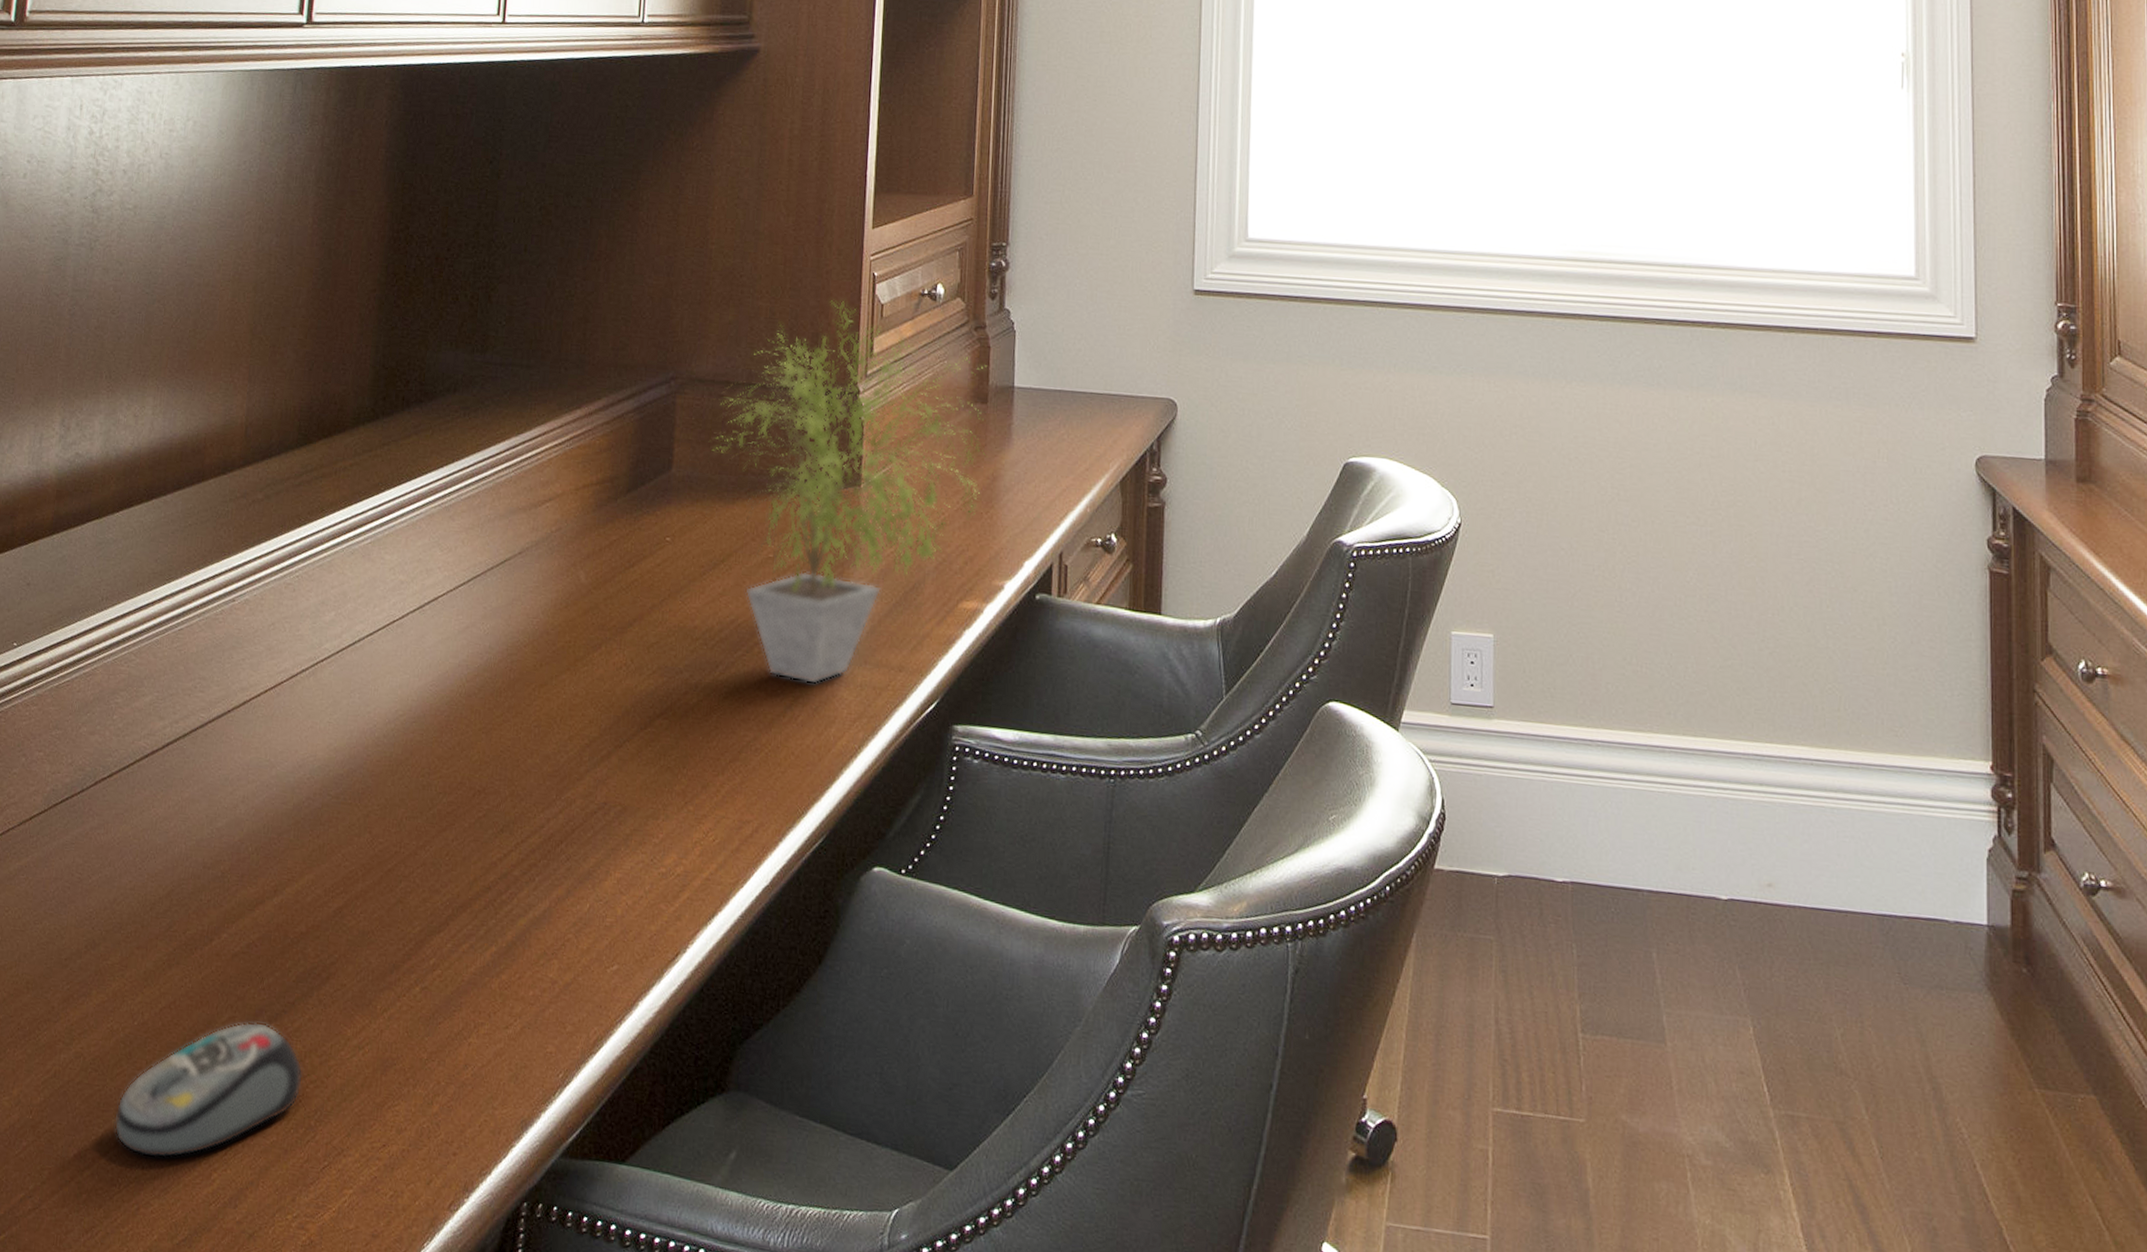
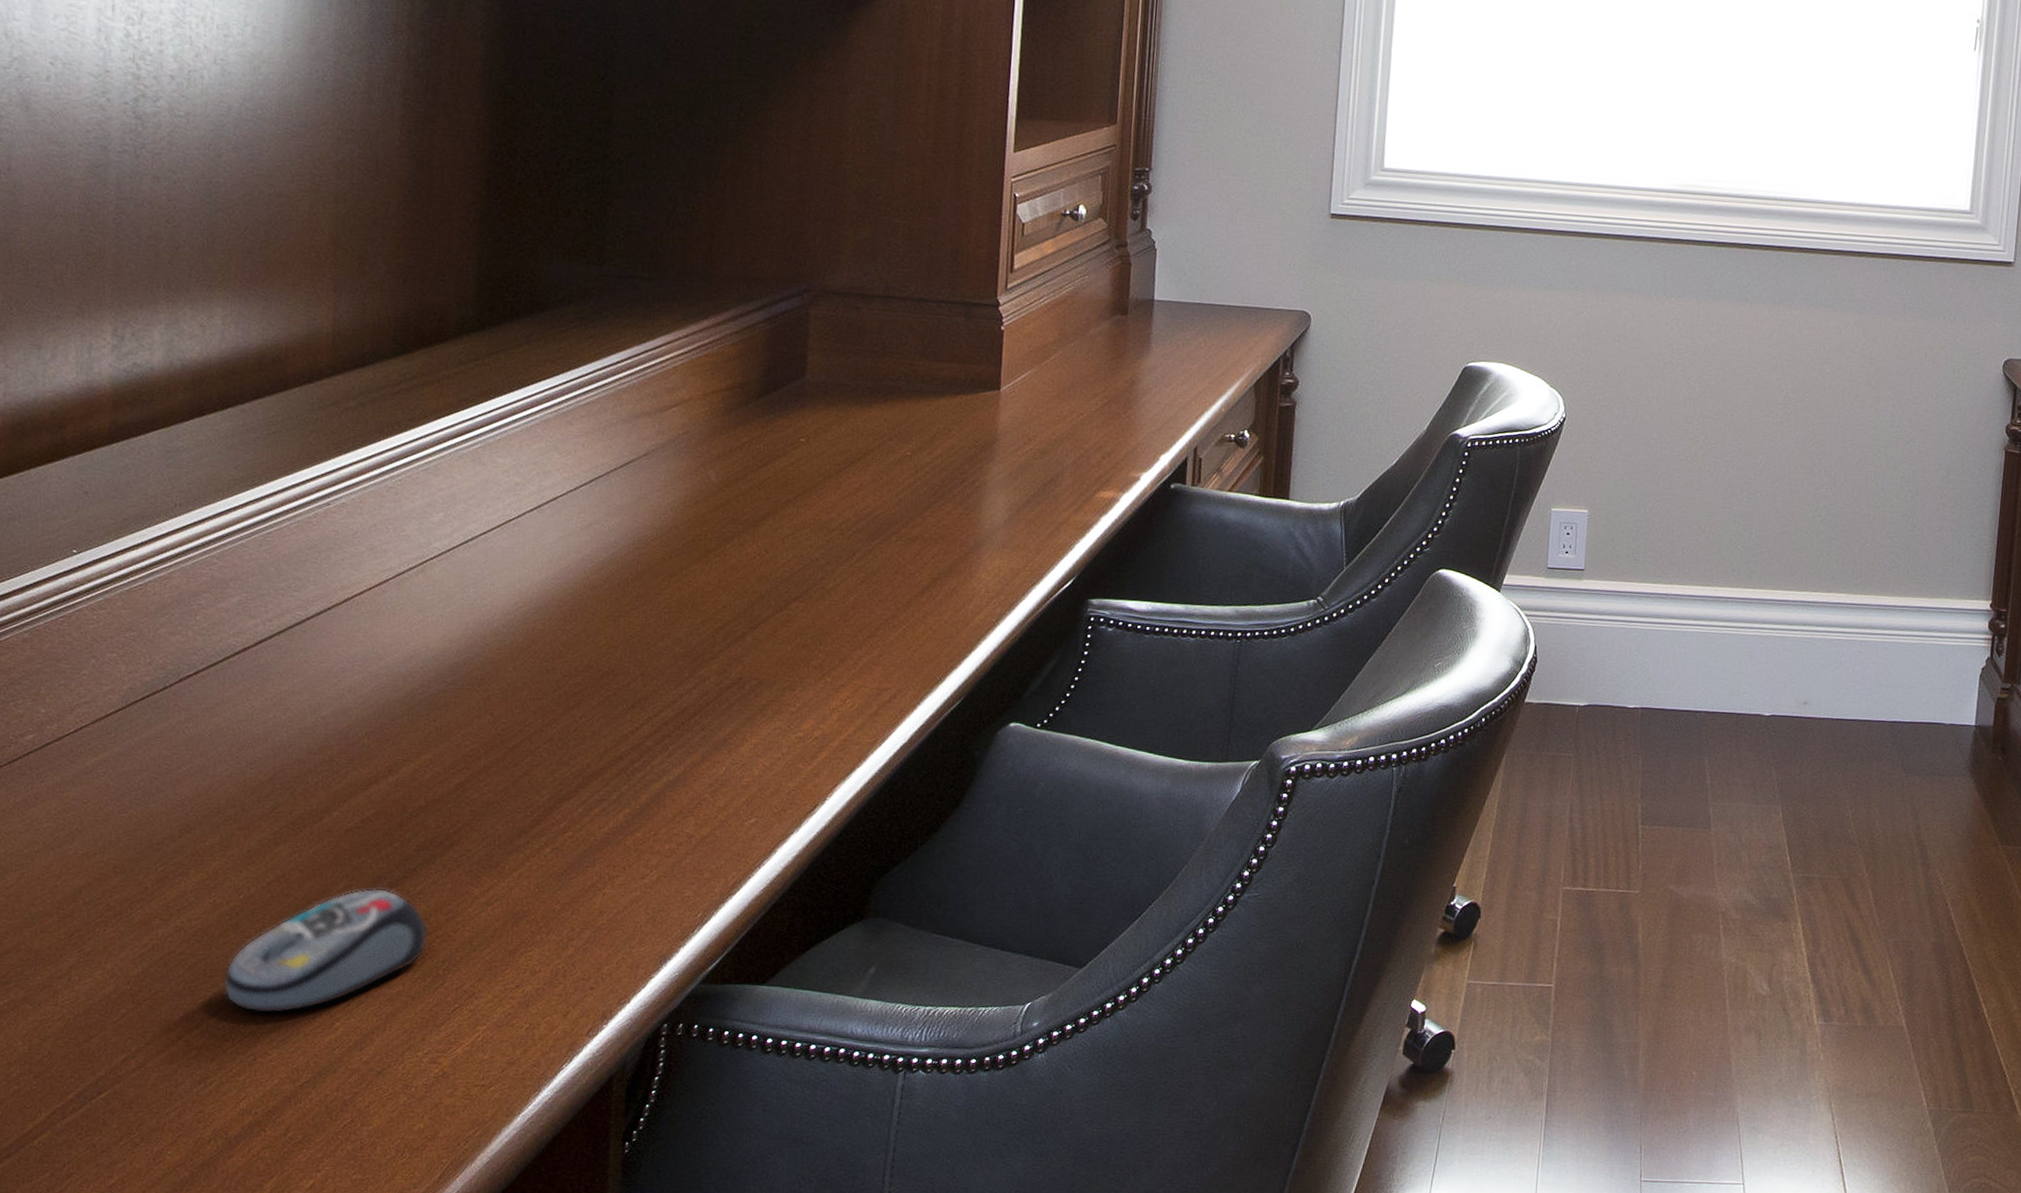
potted plant: present [709,300,988,685] -> none [845,219,1127,568]

